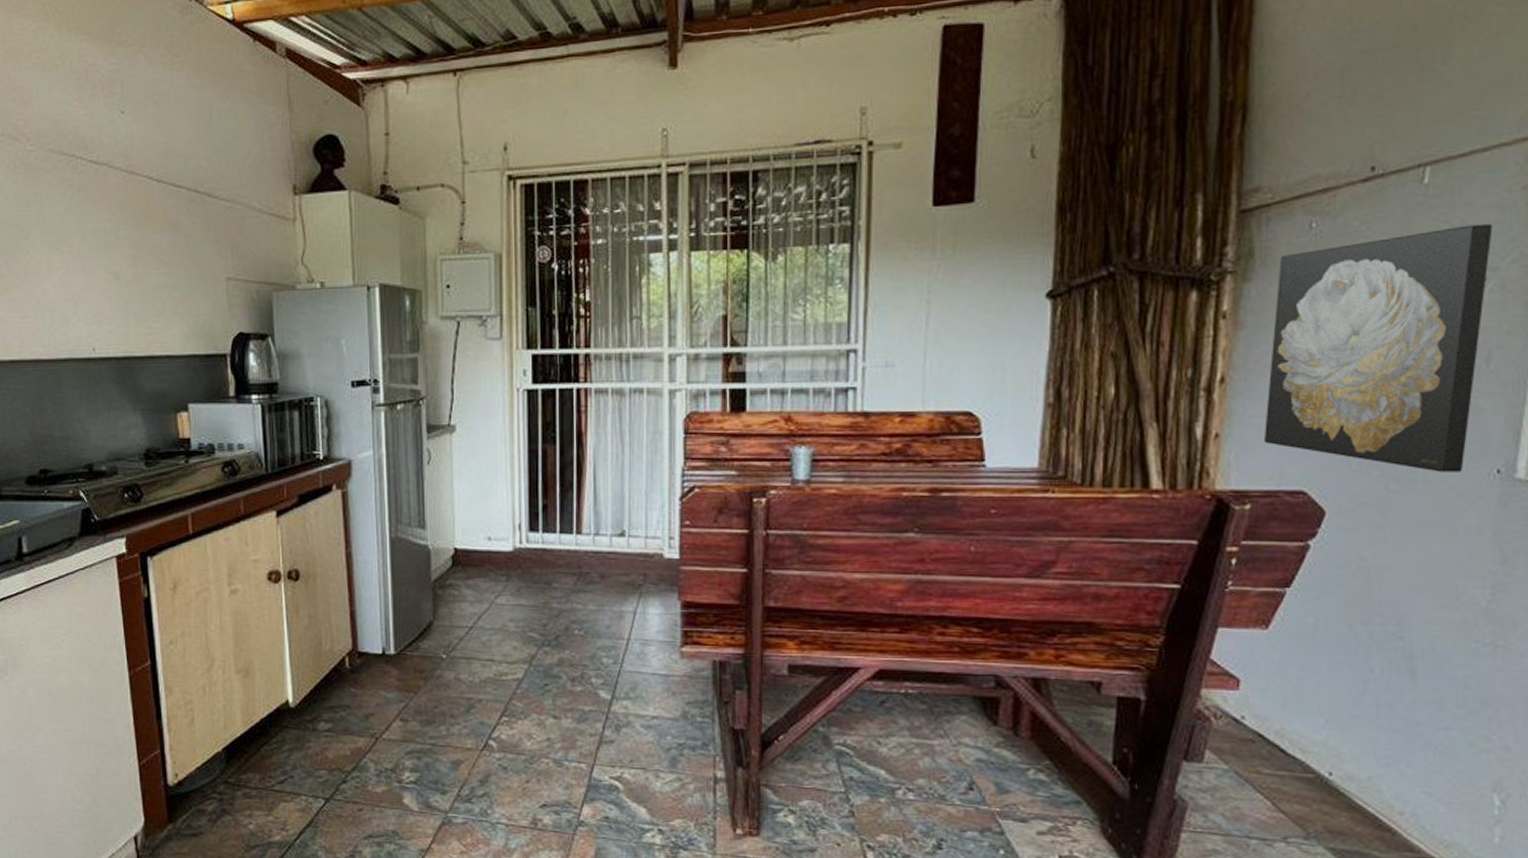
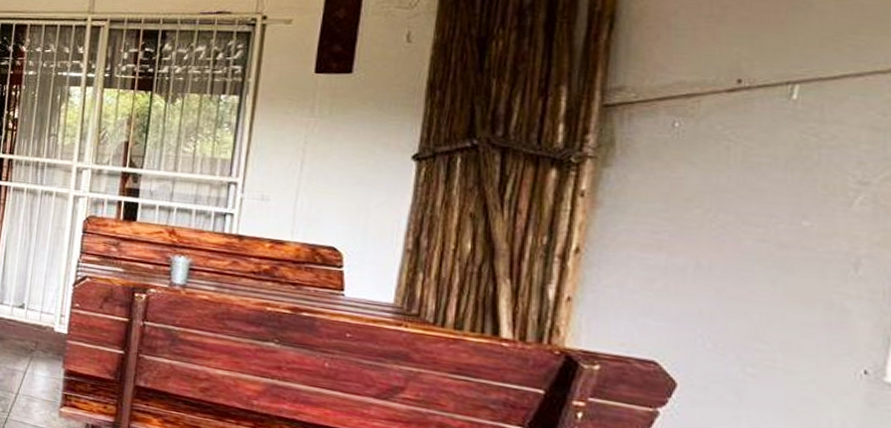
wall art: present [1264,224,1493,472] -> none [617,140,865,368]

